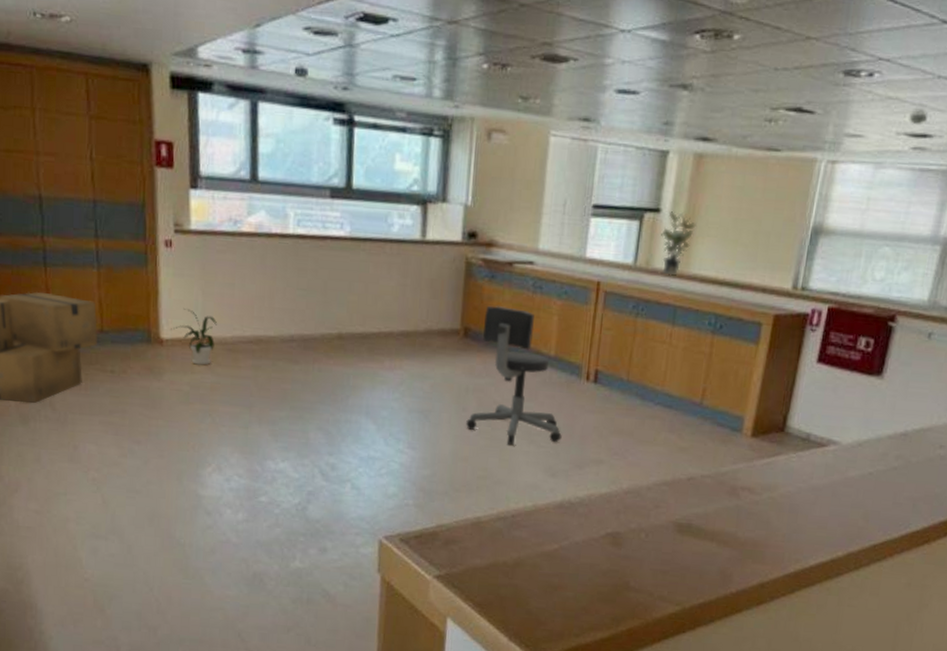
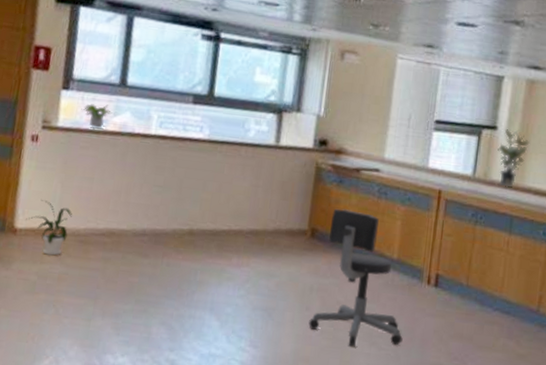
potted plant: none [213,203,246,231] -> present [81,104,113,129]

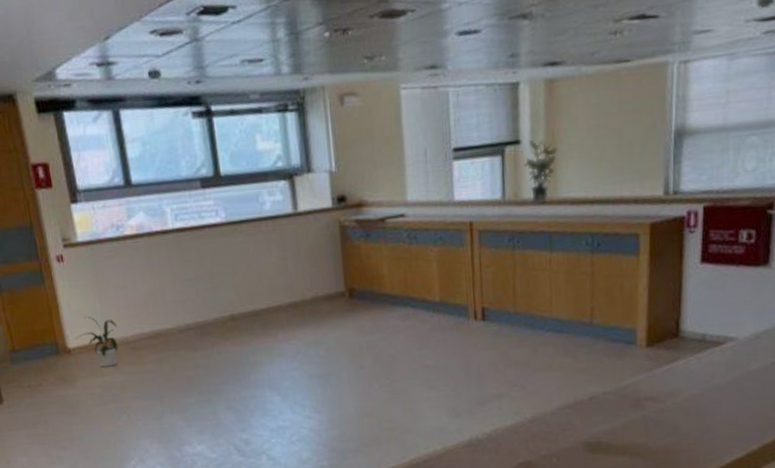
potted plant: present [81,104,113,129] -> none [95,209,126,236]
office chair: present [308,209,403,346] -> none [365,262,460,393]

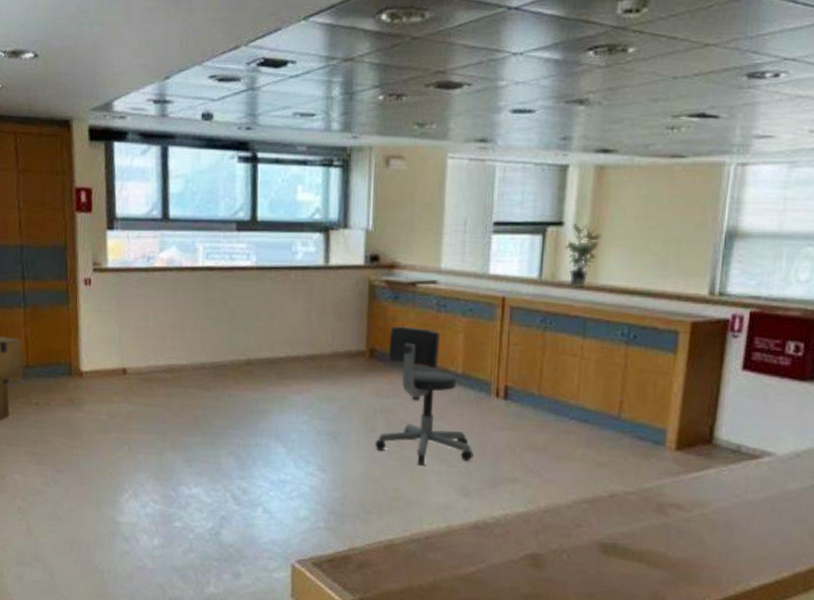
house plant: present [76,316,118,368] -> none [90,342,132,395]
office chair: none [365,262,460,393] -> present [375,326,474,464]

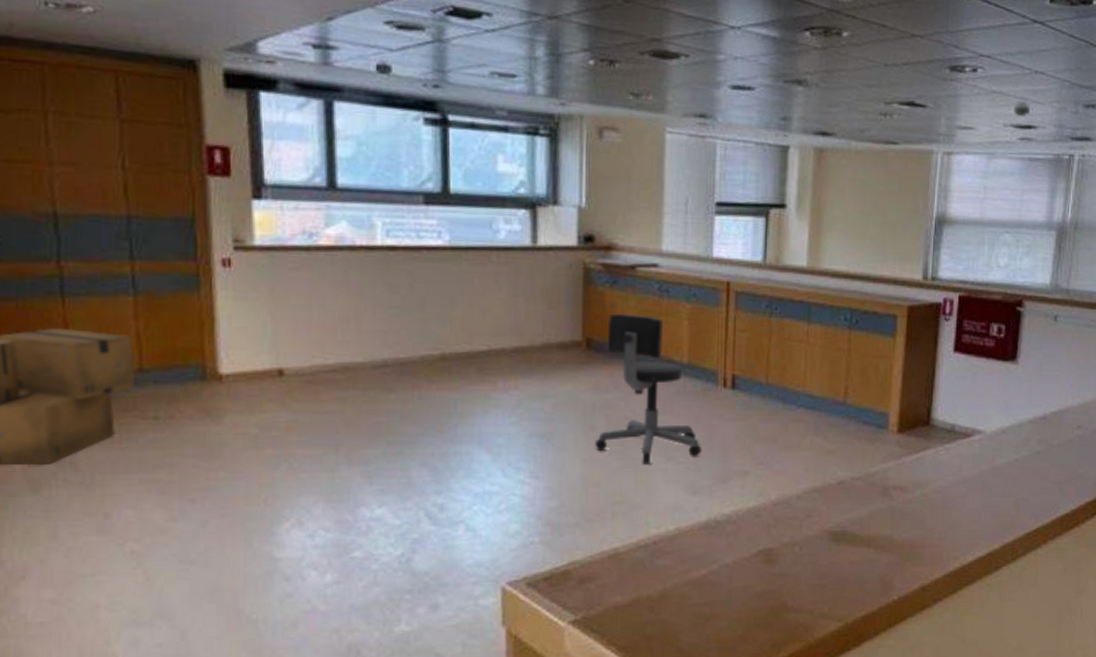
potted plant: present [565,223,602,288] -> none [788,206,823,272]

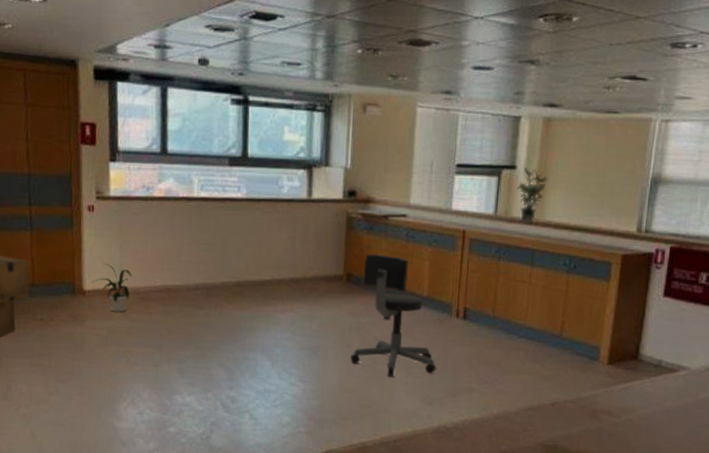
house plant: none [232,337,291,402] -> present [92,264,132,312]
potted plant: none [788,206,823,272] -> present [517,167,548,223]

